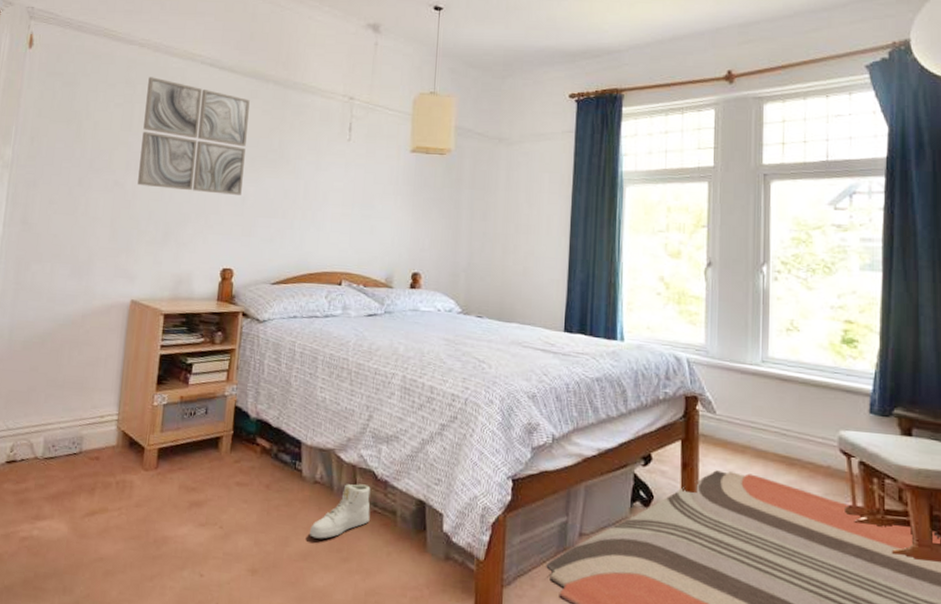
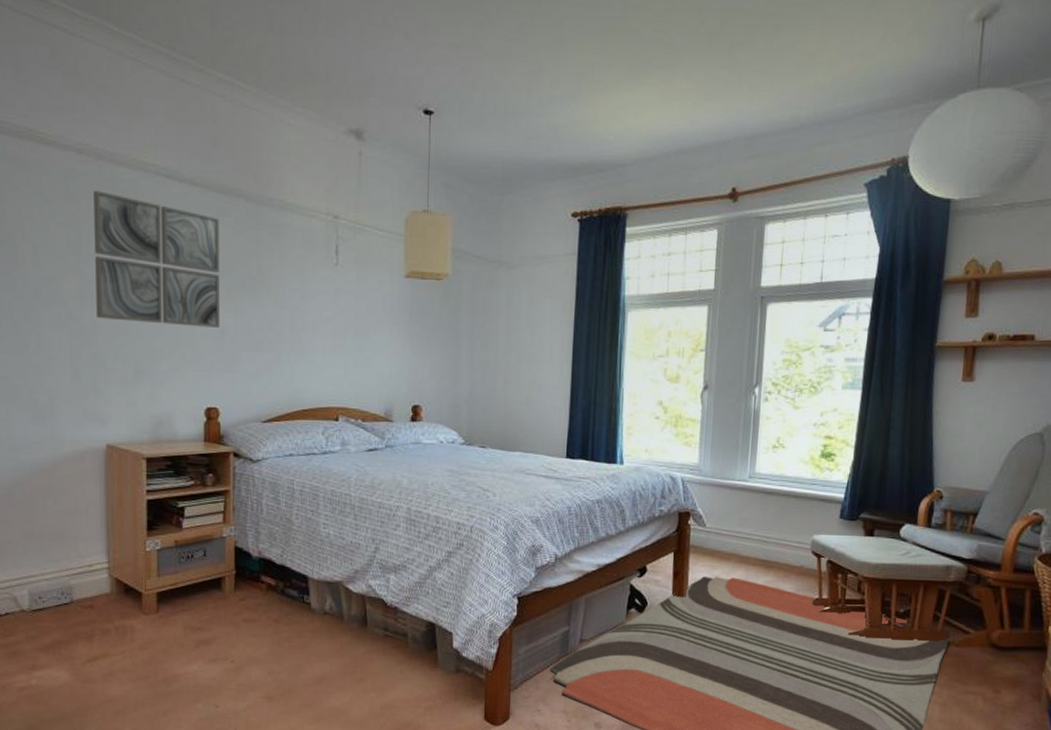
sneaker: present [310,484,371,539] -> none [323,612,382,664]

